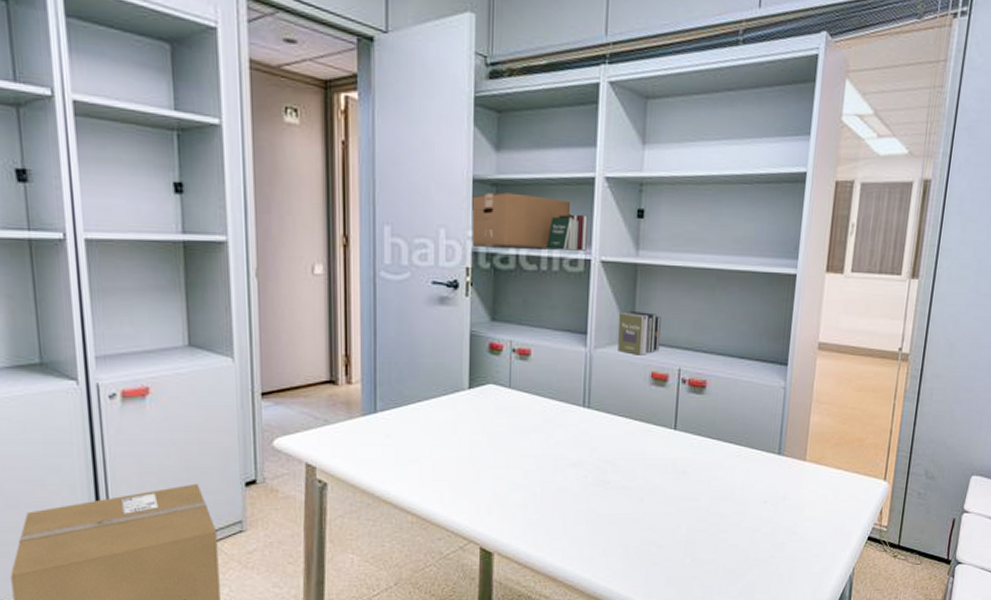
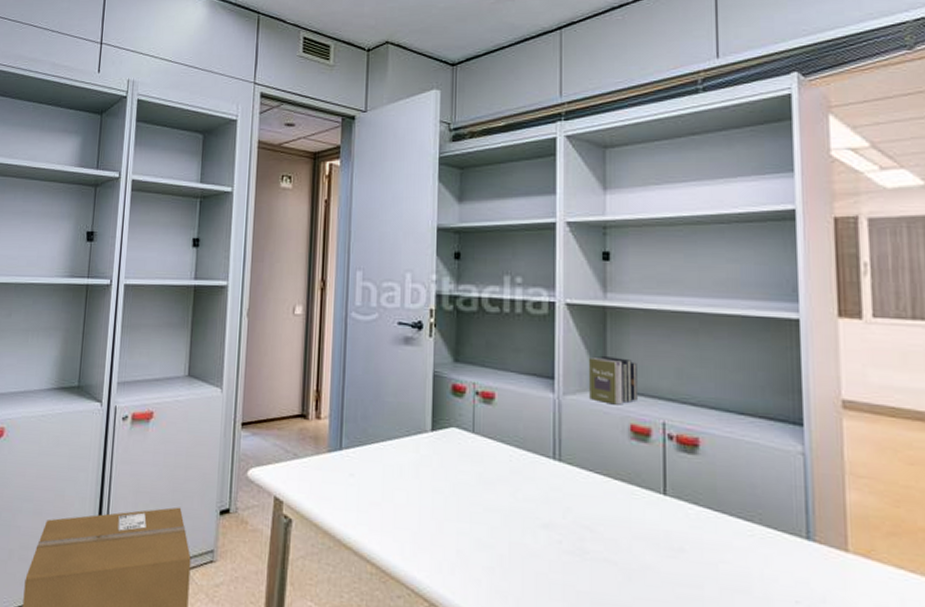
box: present [471,192,573,251] -> none [435,239,534,293]
books: present [546,214,588,251] -> none [508,258,550,294]

